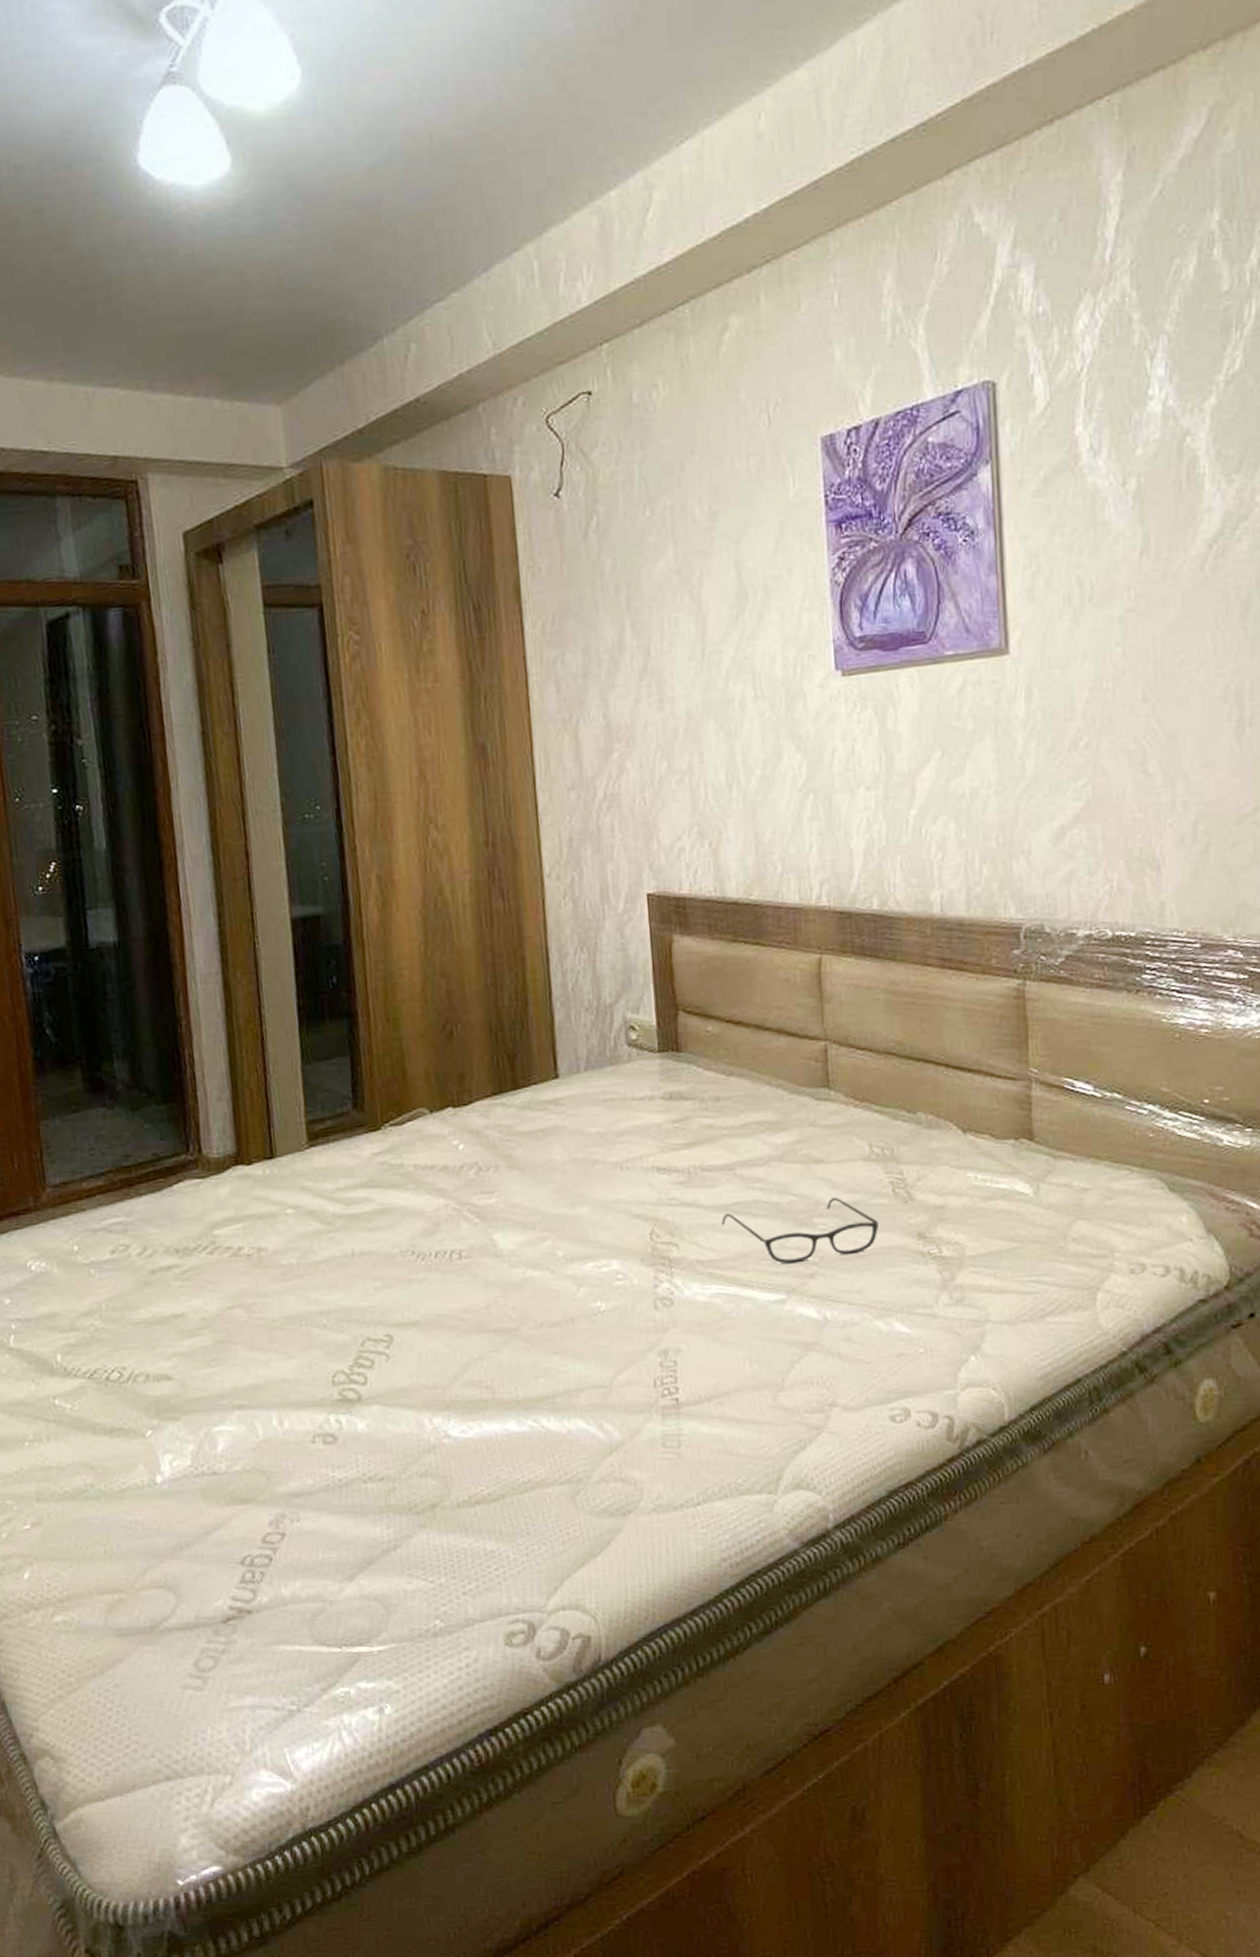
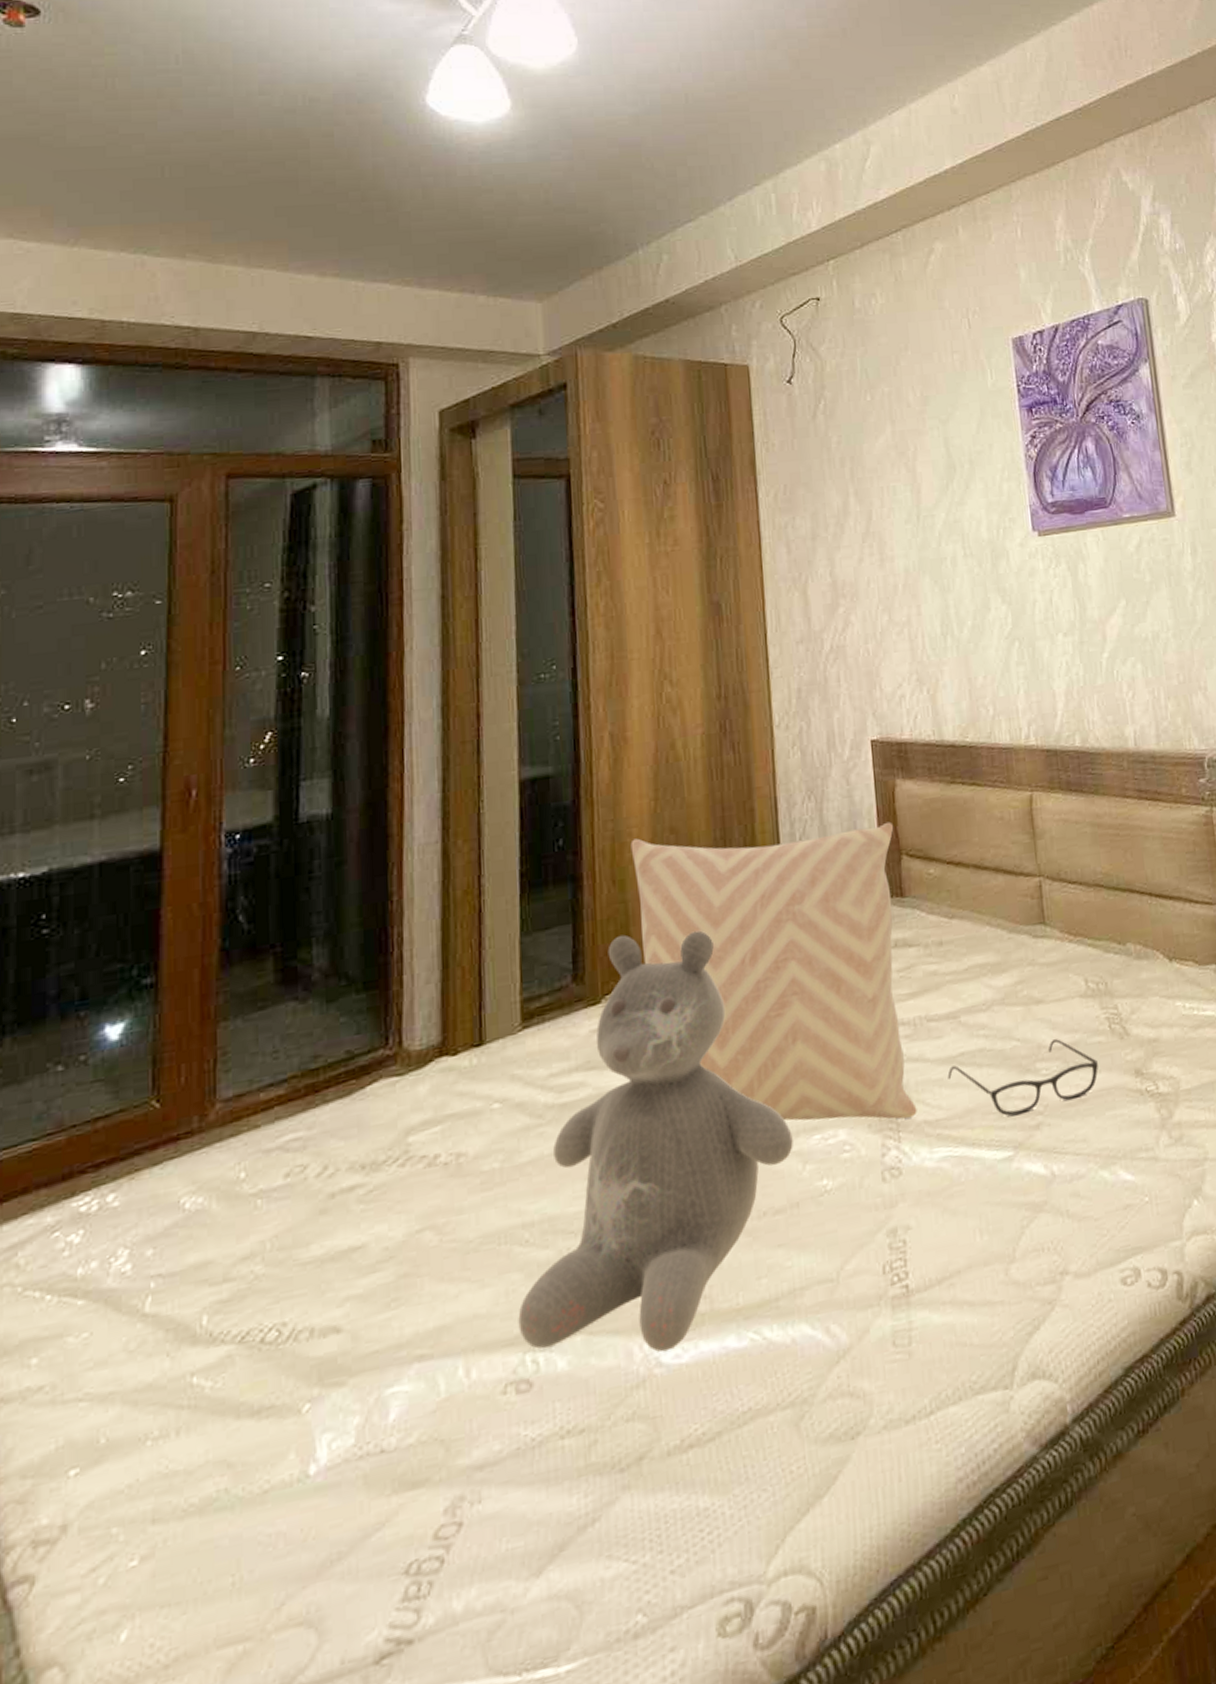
teddy bear: none [321,1069,568,1427] -> present [518,930,793,1352]
pillow: none [402,977,690,1257] -> present [630,821,917,1121]

